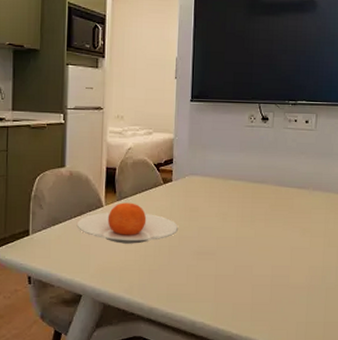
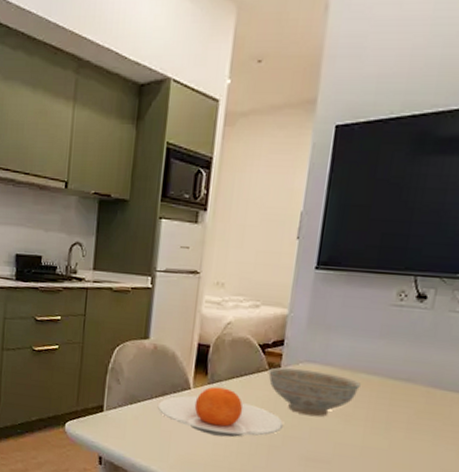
decorative bowl: none [164,180,231,218] -> present [268,367,361,417]

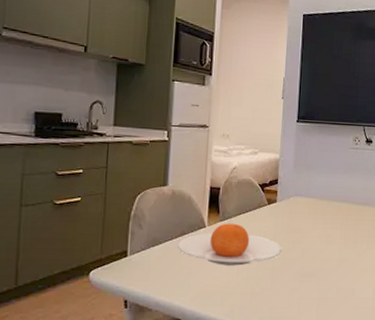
decorative bowl: present [268,367,361,417] -> none [268,201,335,240]

